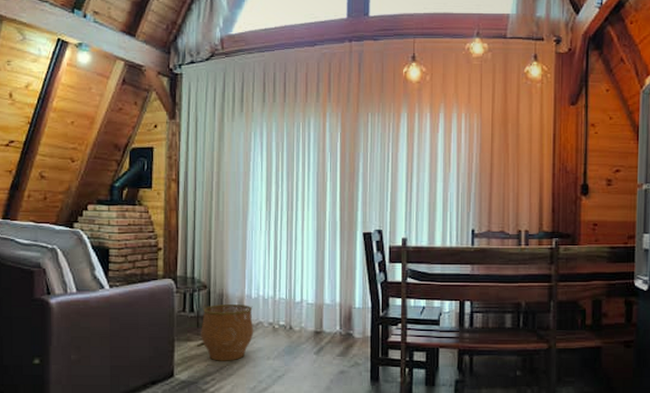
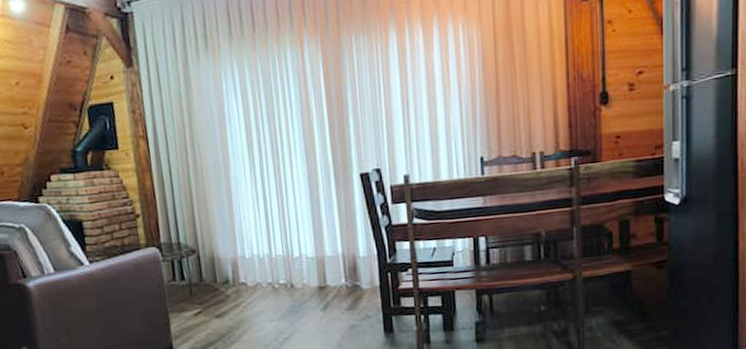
basket: present [201,303,254,361] -> none [194,266,253,329]

